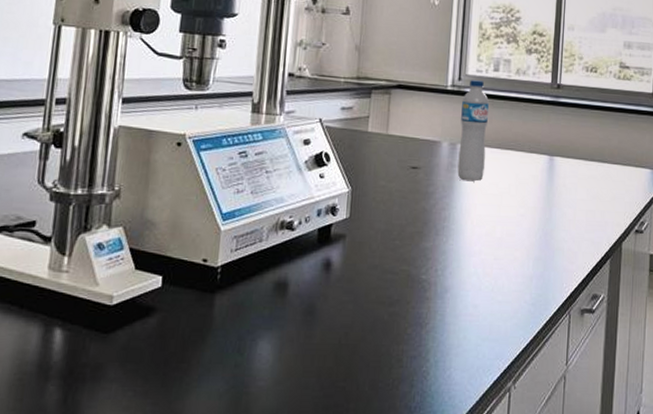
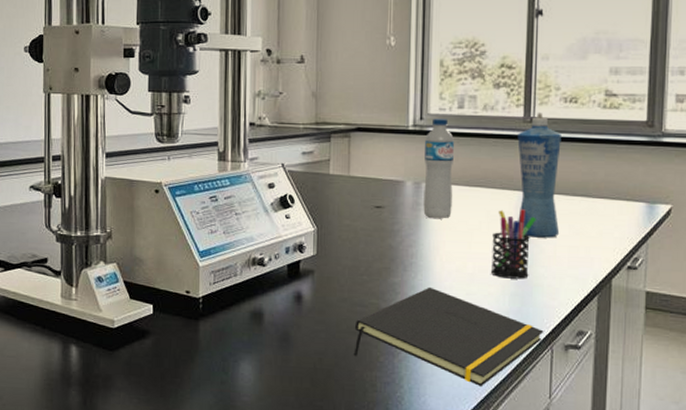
notepad: none [381,251,563,356] -> present [353,287,544,386]
pen holder: none [518,173,559,243] -> present [491,209,536,279]
squeeze bottle: none [543,79,583,202] -> present [517,112,561,238]

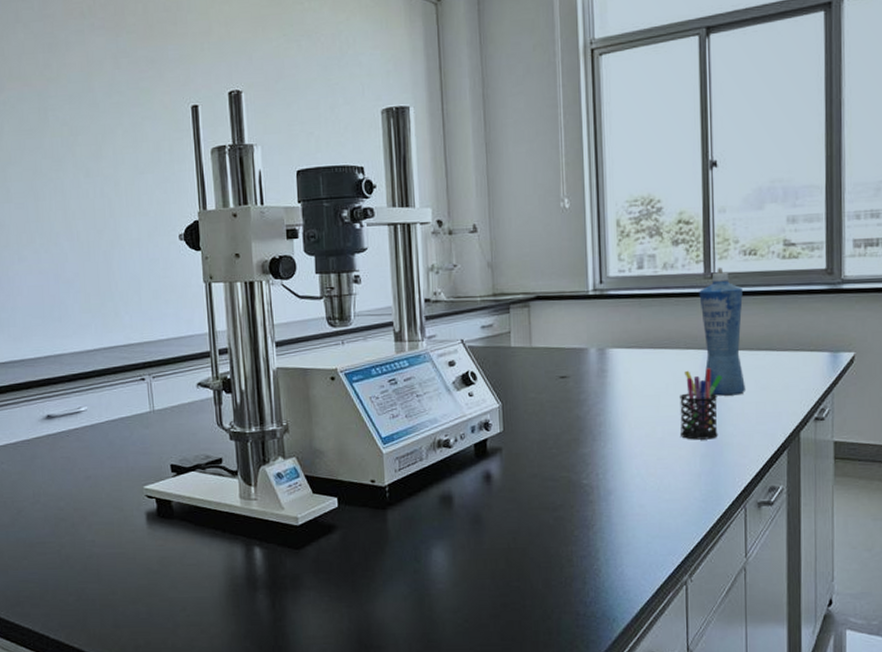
notepad: present [353,287,544,386] -> none [546,455,737,551]
water bottle: present [423,119,454,219] -> none [606,281,638,385]

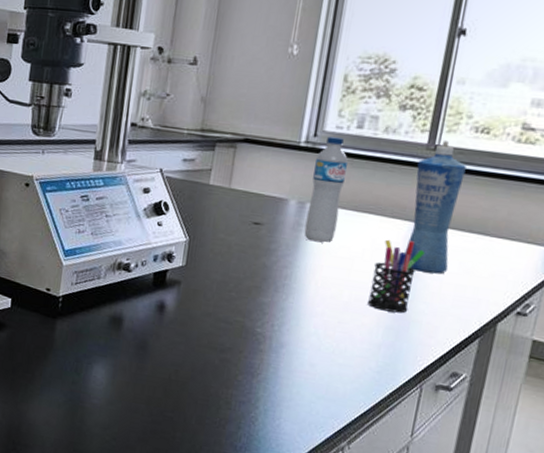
water bottle: none [606,281,638,385] -> present [304,136,348,243]

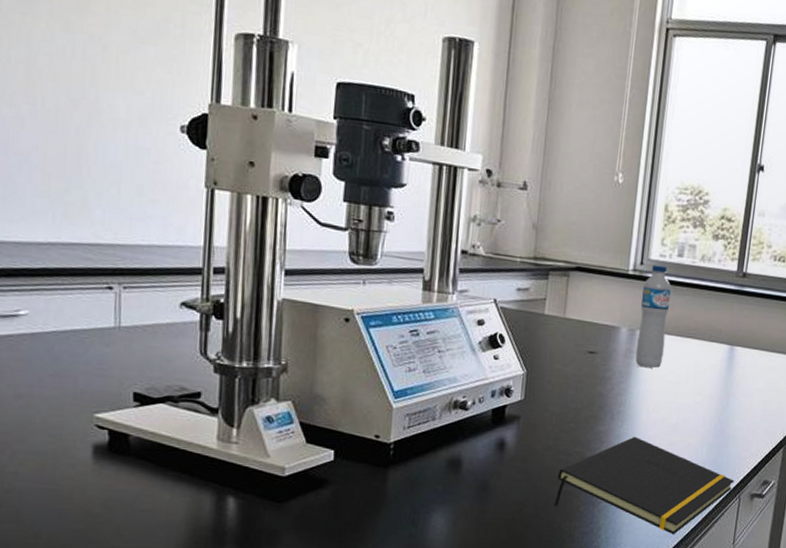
notepad: none [211,310,416,417] -> present [554,436,735,534]
pen holder: present [368,239,425,313] -> none [693,362,738,431]
squeeze bottle: present [402,139,467,274] -> none [721,267,768,392]

